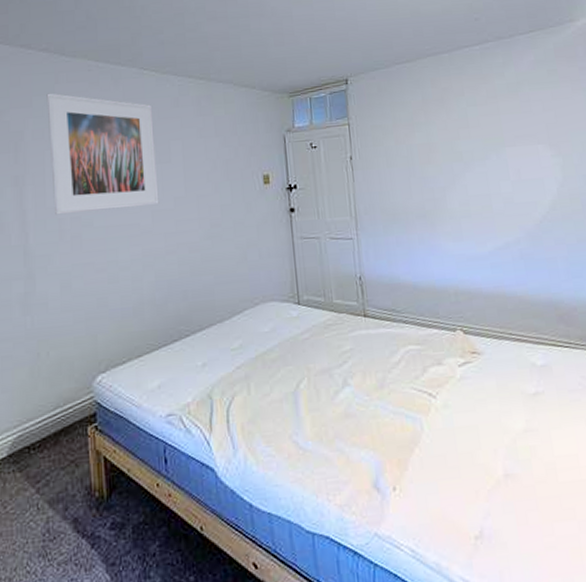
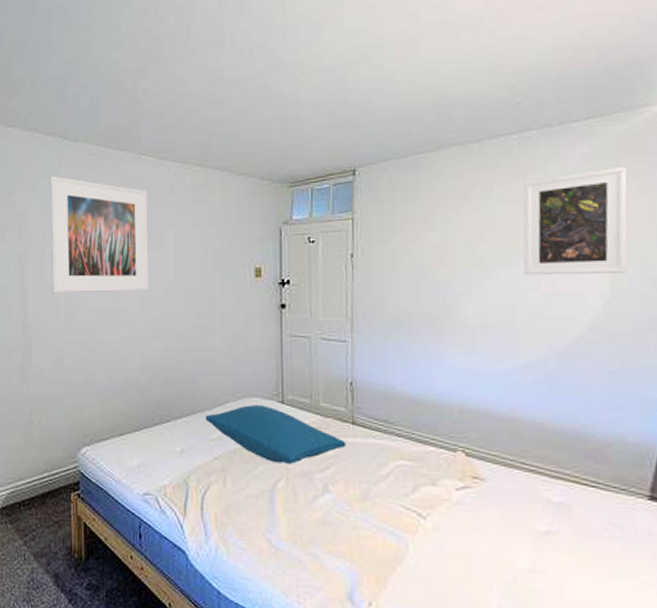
pillow: none [224,308,361,364] -> present [205,405,346,464]
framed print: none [488,72,572,168] -> present [523,167,627,276]

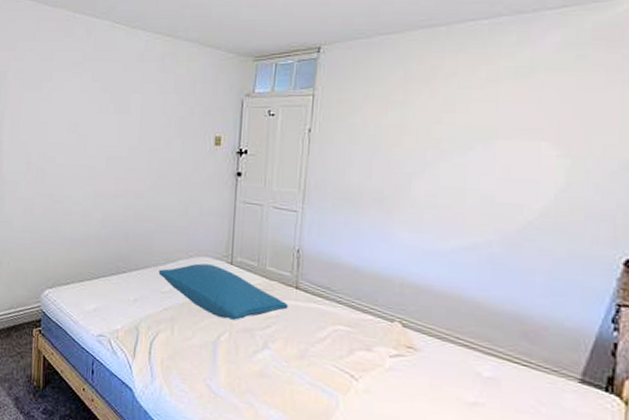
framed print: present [49,176,149,294] -> none [25,39,119,152]
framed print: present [523,167,627,276] -> none [478,58,598,164]

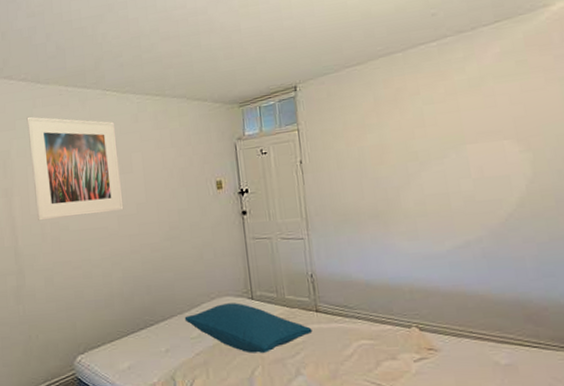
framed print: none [25,39,119,152] -> present [26,116,124,221]

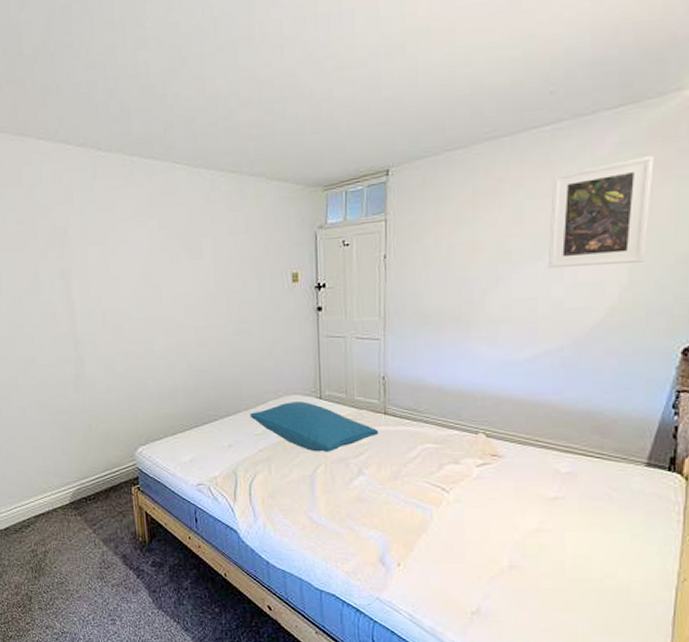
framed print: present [26,116,124,221] -> none [86,189,191,307]
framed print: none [446,62,544,166] -> present [547,156,654,269]

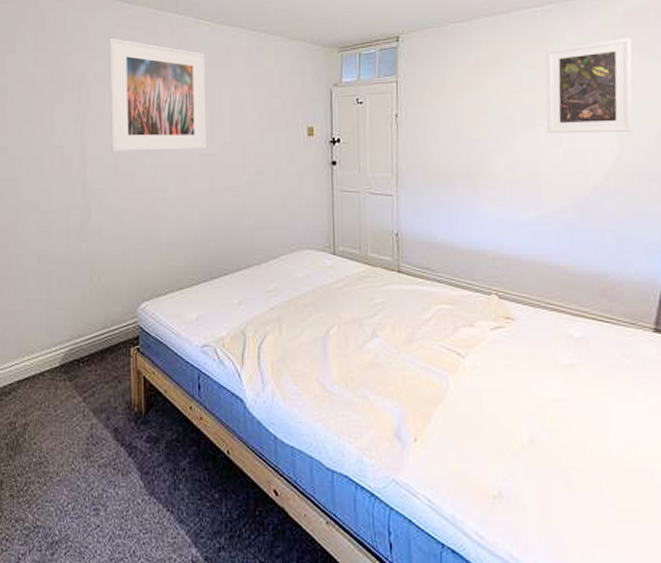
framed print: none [86,189,191,307] -> present [108,37,207,153]
pillow: present [249,401,379,452] -> none [261,257,393,311]

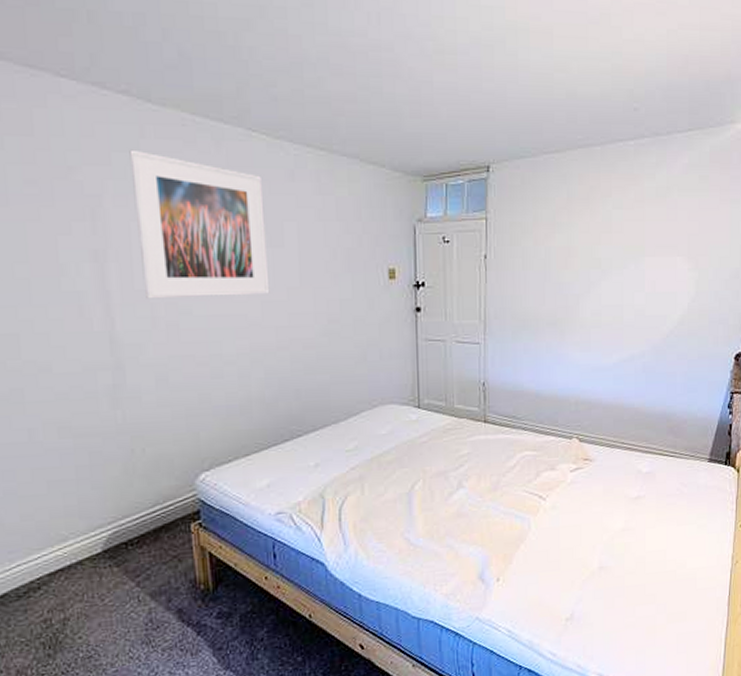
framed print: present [546,38,633,134] -> none [631,179,714,278]

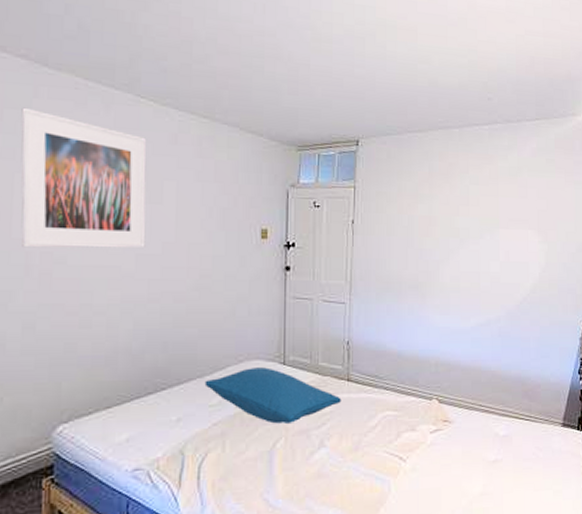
pillow: none [340,411,479,467] -> present [204,367,341,424]

